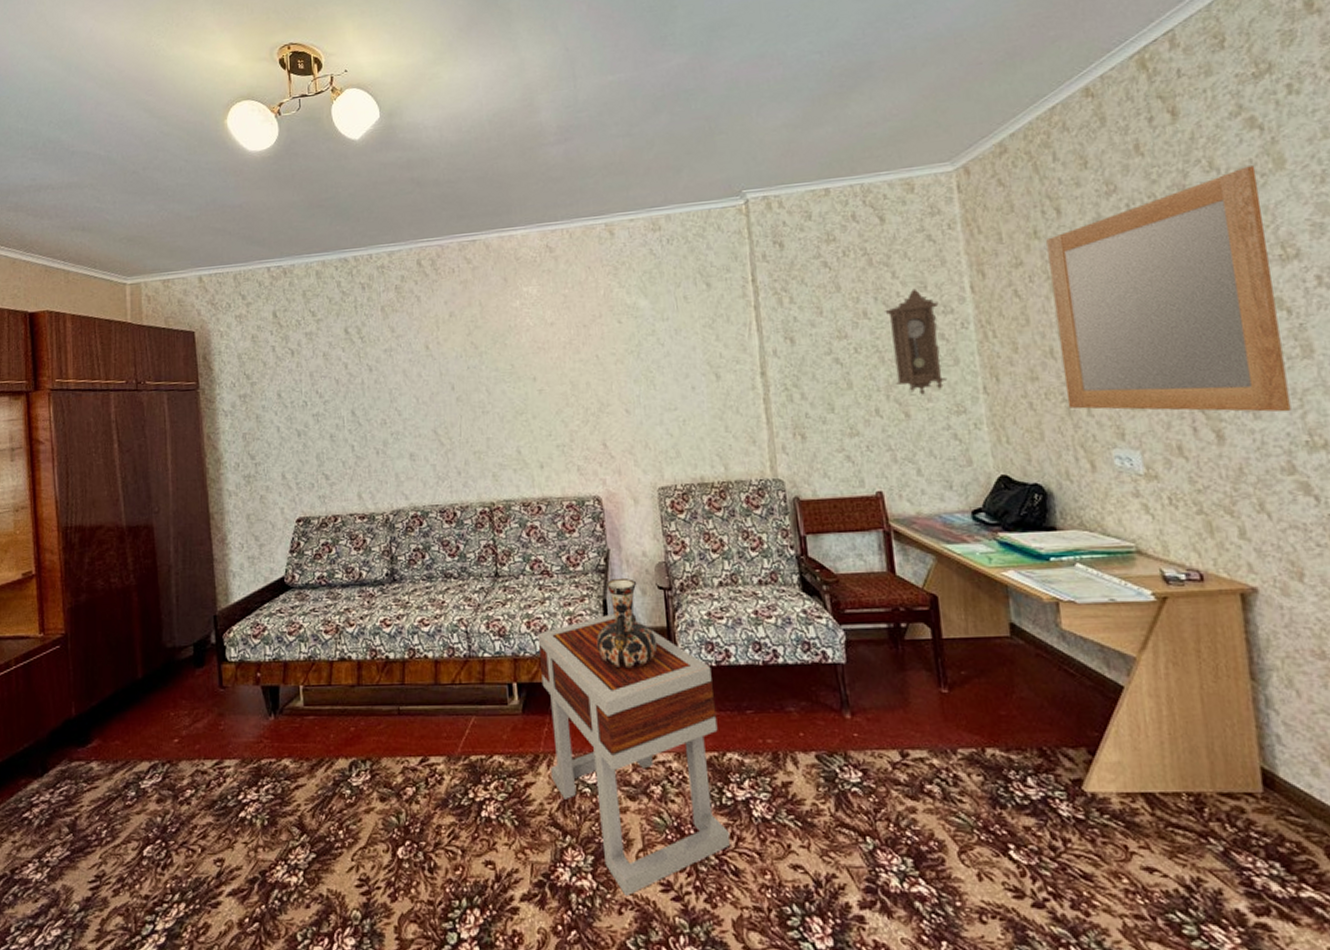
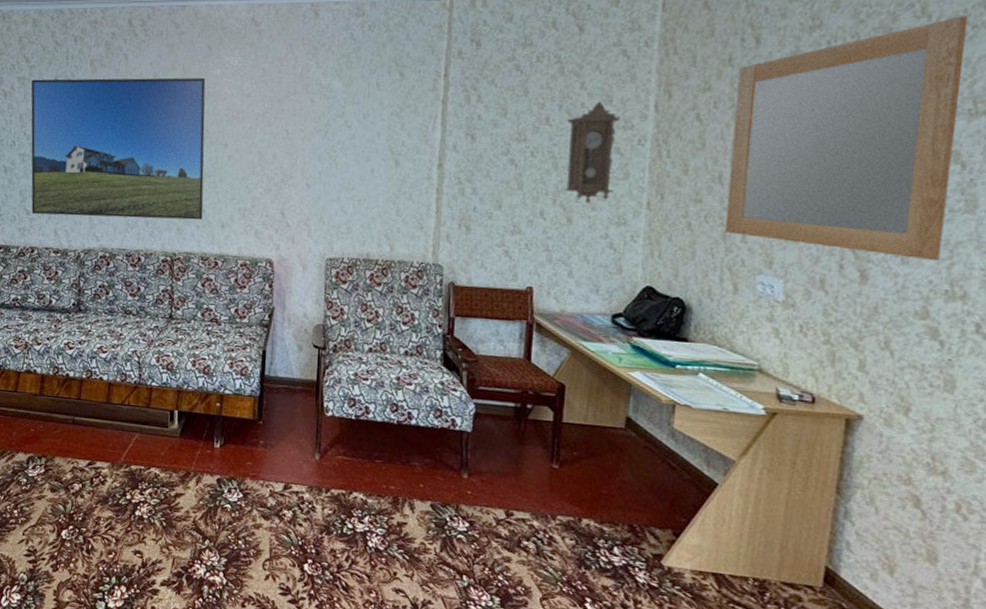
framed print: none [319,312,519,479] -> present [31,77,206,220]
side table: present [537,613,730,896] -> none [199,363,351,594]
decorative vase: present [596,577,658,669] -> none [252,333,306,412]

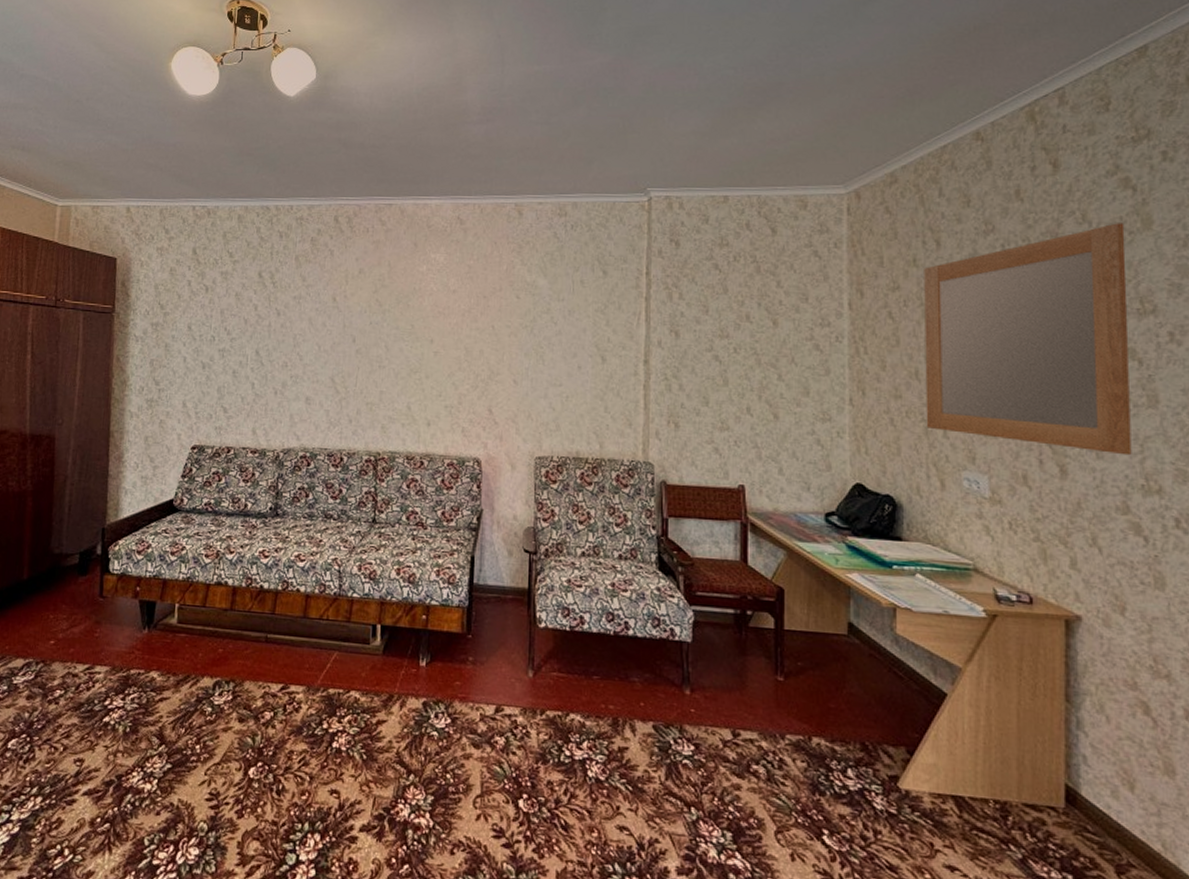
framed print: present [31,77,206,220] -> none [229,273,412,418]
pendulum clock: present [563,101,621,204] -> none [766,299,817,400]

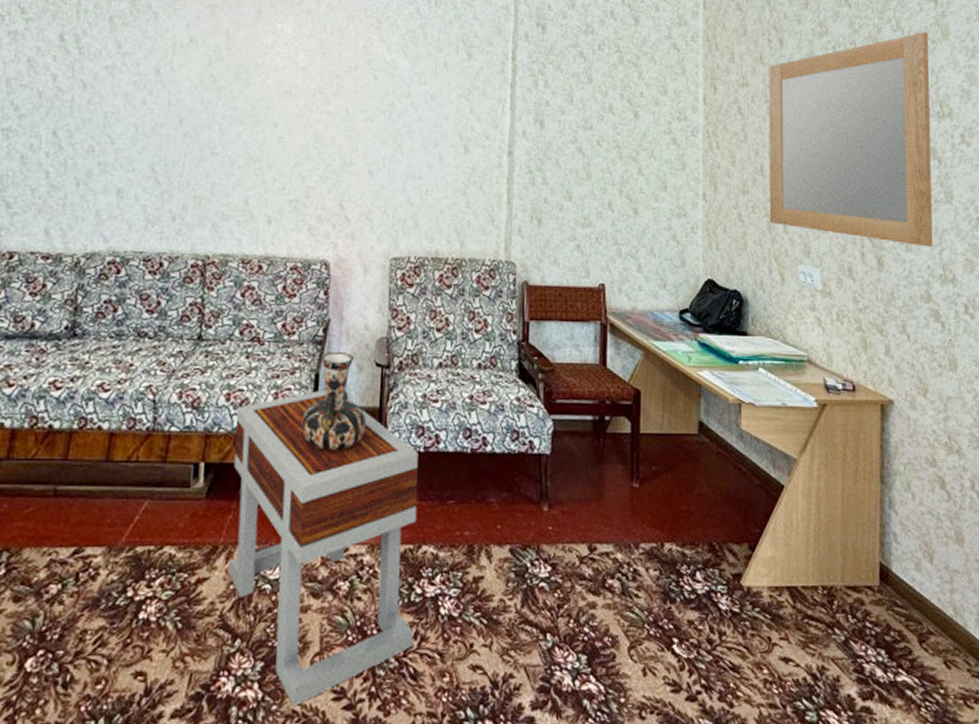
side table: none [403,570,565,838] -> present [228,389,419,706]
decorative vase: none [460,537,517,624] -> present [301,351,367,451]

